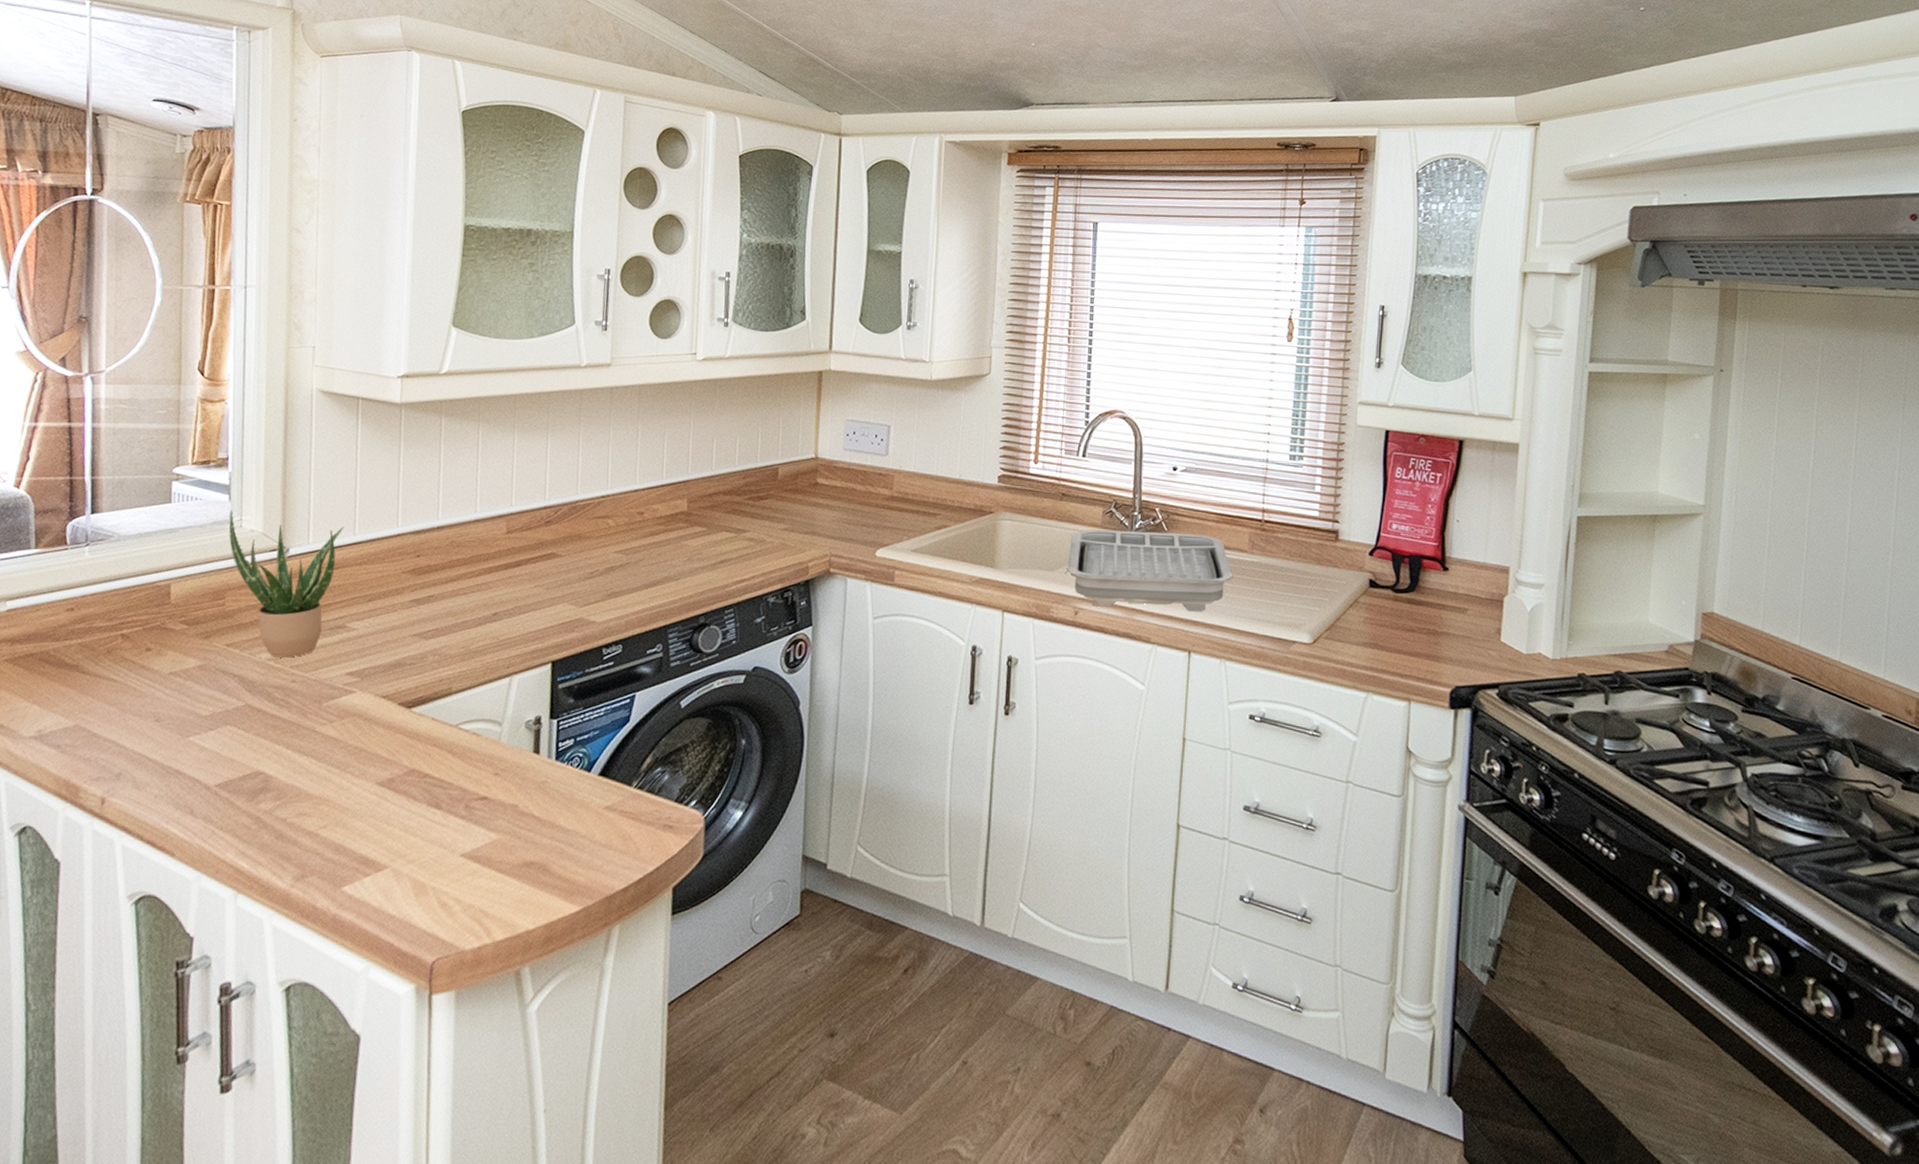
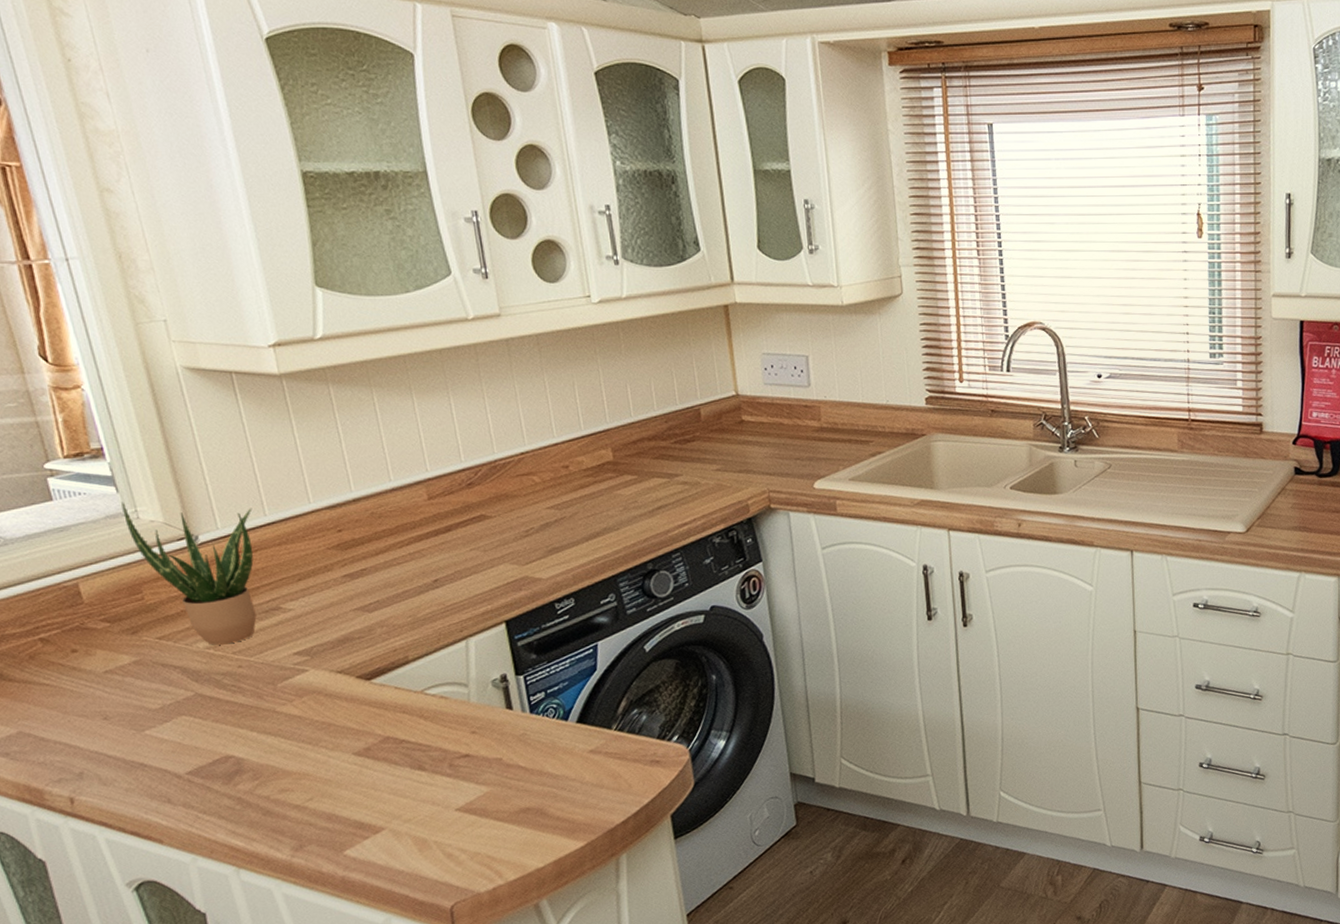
dish rack: present [1067,529,1233,611] -> none [1004,438,1166,517]

